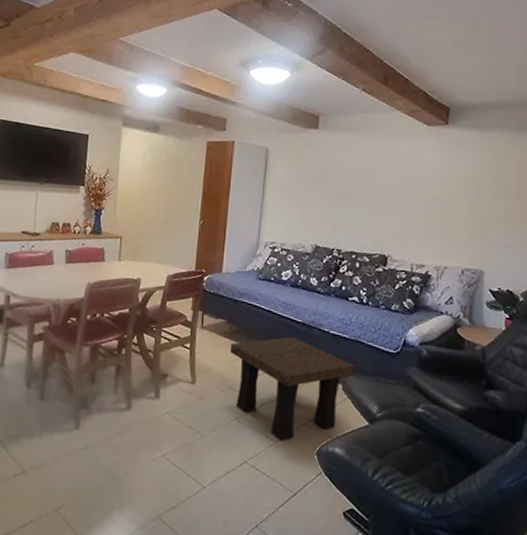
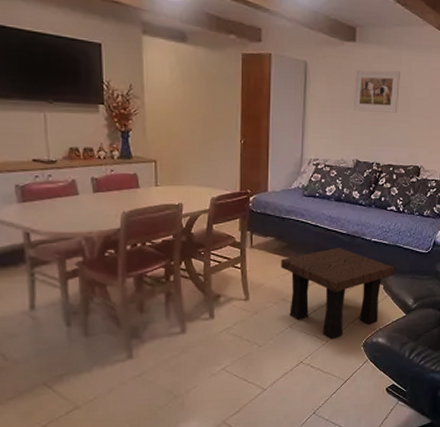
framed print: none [314,156,365,198] -> present [353,70,400,113]

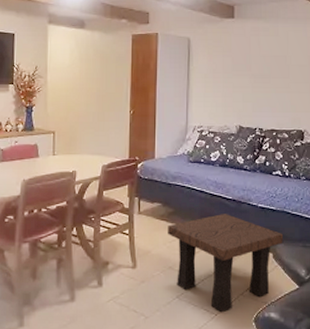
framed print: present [353,70,400,113] -> none [234,41,278,80]

